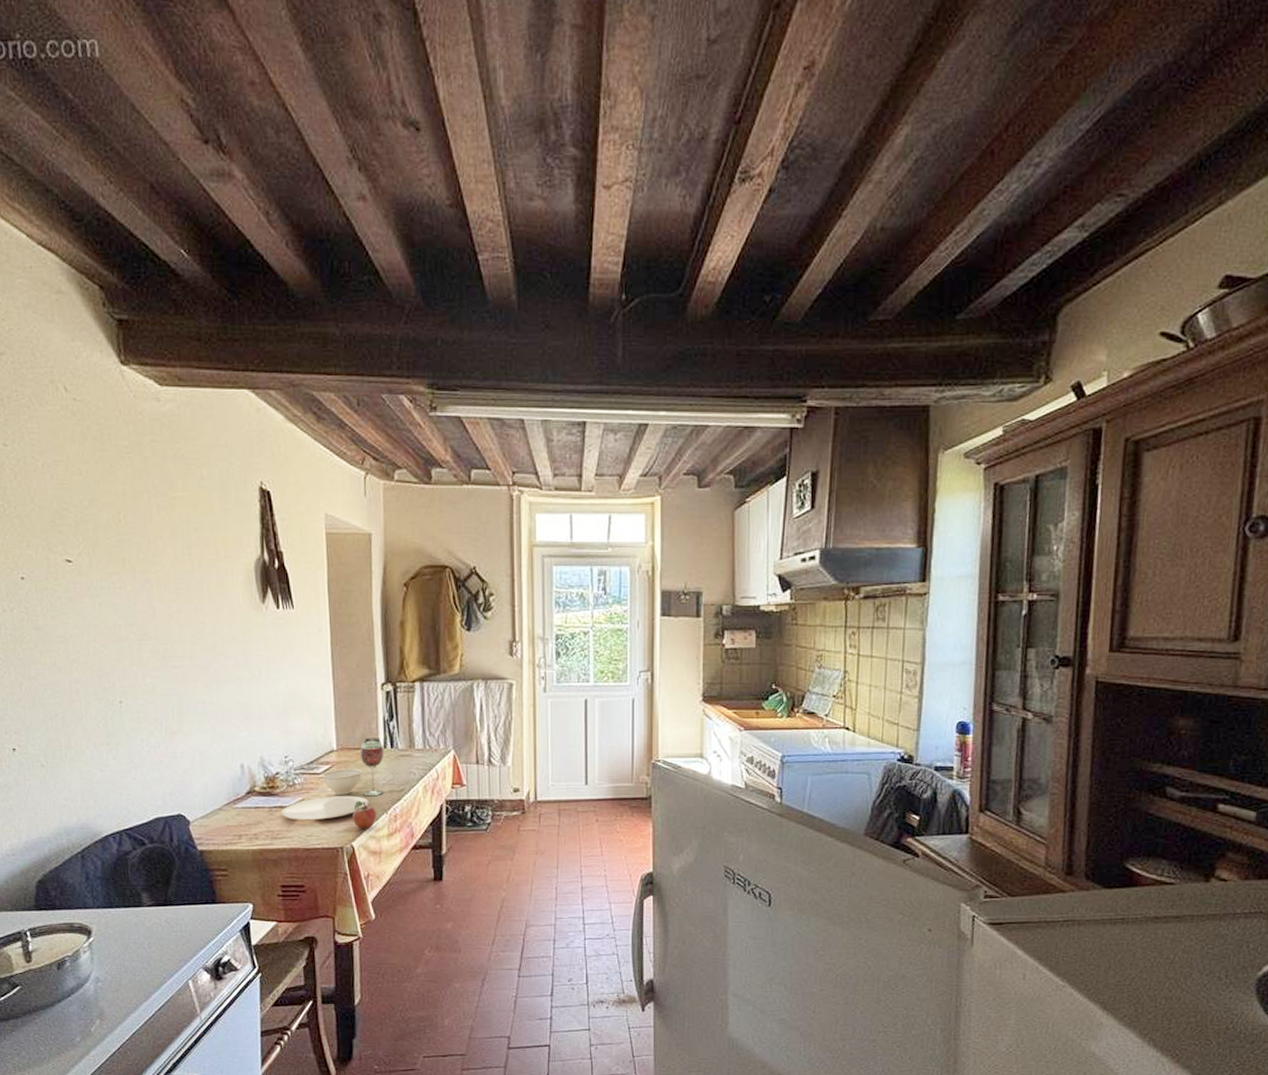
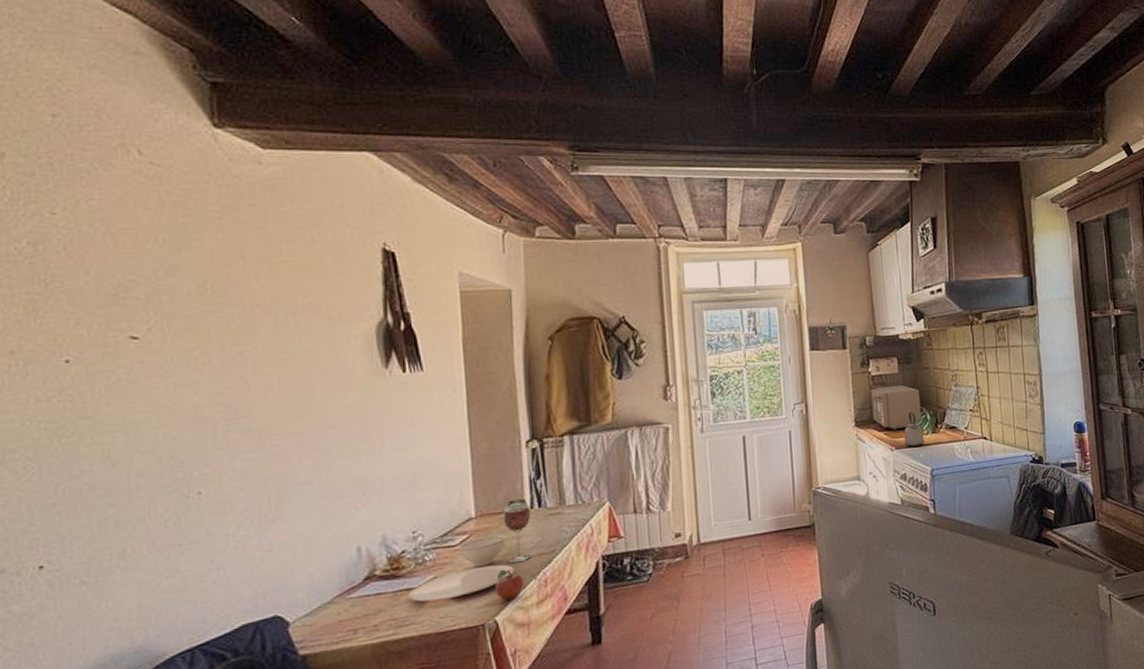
microwave: none [722,661,778,710] -> present [871,384,922,431]
kettle: none [754,692,778,729] -> present [903,412,925,447]

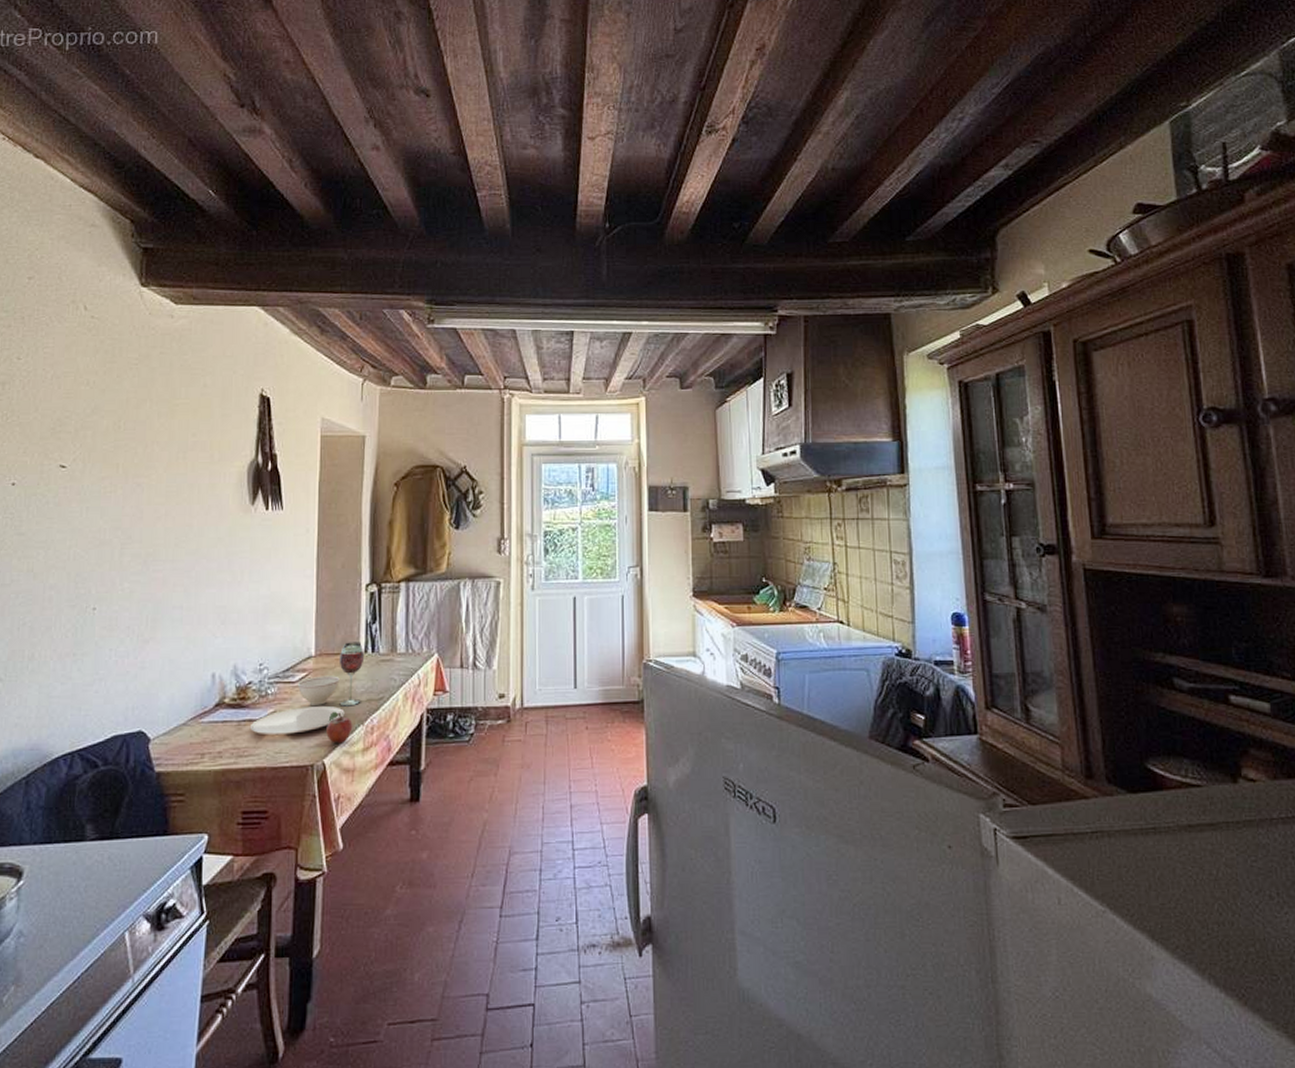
microwave: present [871,384,922,431] -> none [712,554,768,605]
kettle: present [903,412,925,447] -> none [746,586,770,625]

